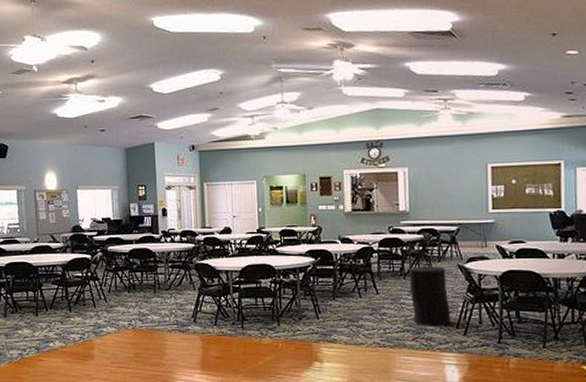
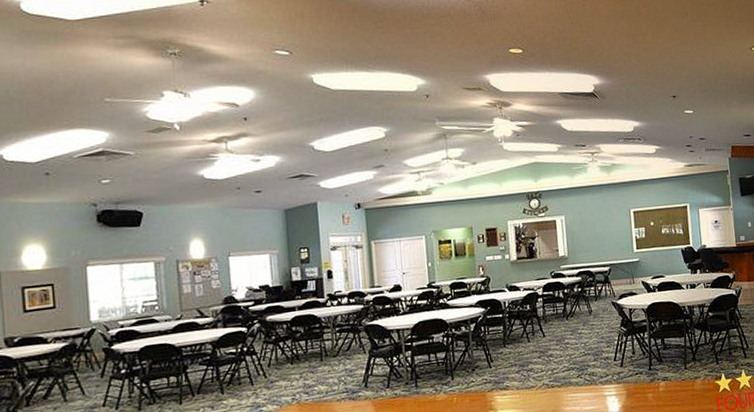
trash can: present [409,264,451,327] -> none [571,304,609,362]

